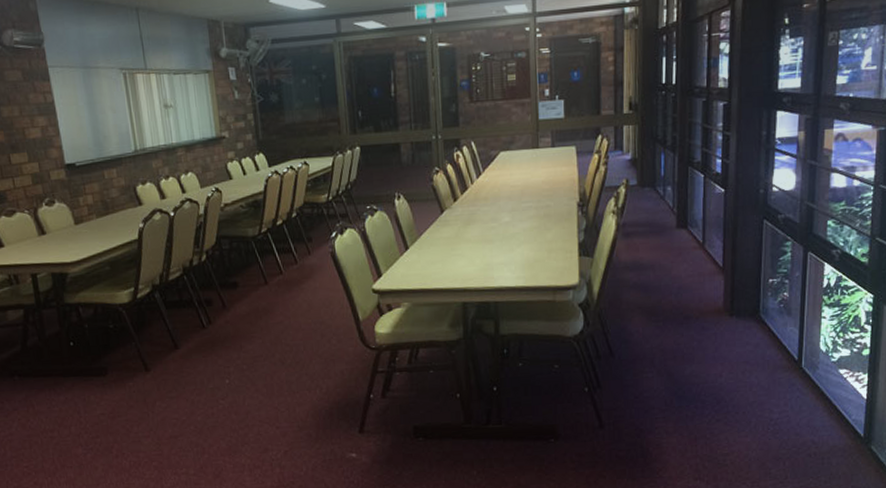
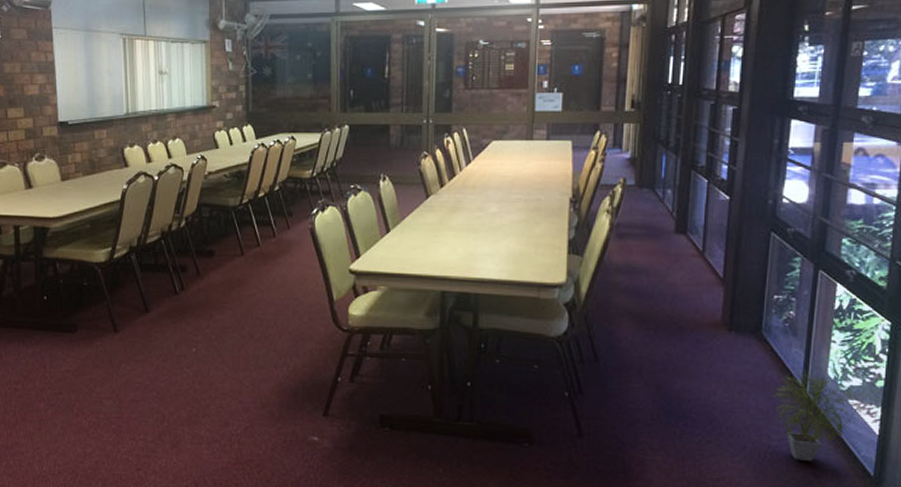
potted plant: none [773,345,853,430] -> present [773,369,865,462]

